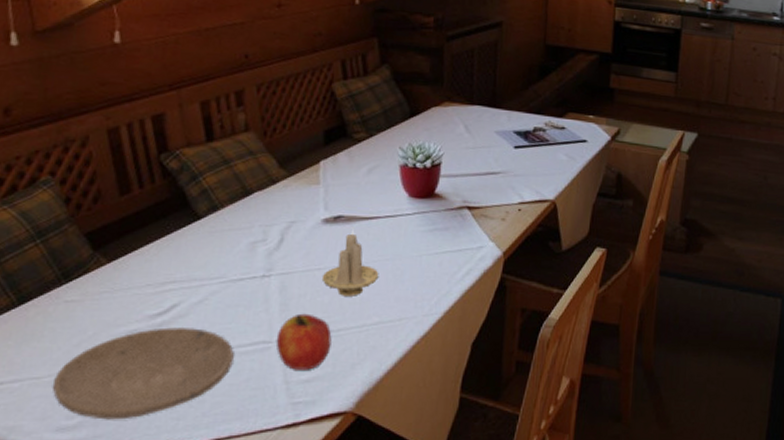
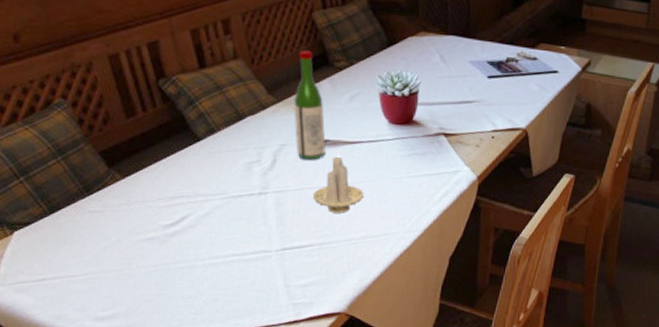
plate: present [52,327,234,420] -> none [87,236,239,313]
apple: present [276,313,332,370] -> none [275,227,324,276]
wine bottle: none [306,121,340,238] -> present [294,50,326,160]

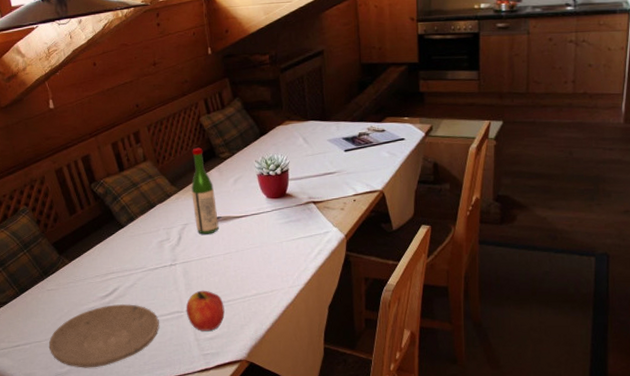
plate: none [87,236,239,313] -> present [48,304,159,368]
apple: none [275,227,324,276] -> present [186,290,225,331]
candle holder: present [312,151,364,213] -> none [211,225,252,276]

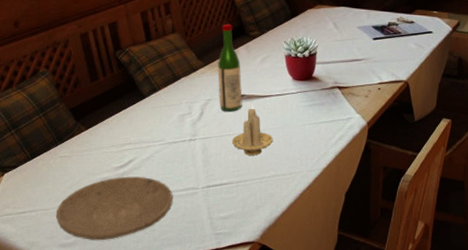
apple: present [186,290,225,331] -> none [201,168,241,210]
candle holder: none [211,225,252,276] -> present [231,103,273,156]

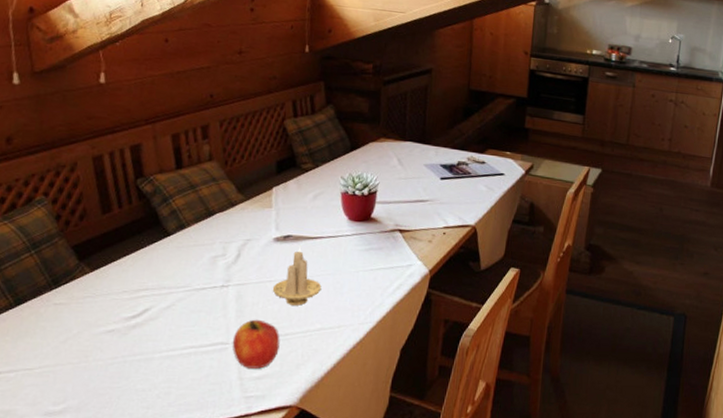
plate: present [55,176,173,241] -> none [42,328,196,407]
apple: none [201,168,241,210] -> present [232,319,280,369]
wine bottle: present [217,23,242,112] -> none [260,153,289,254]

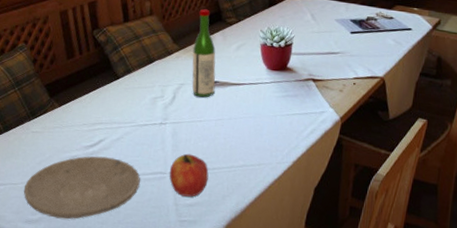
plate: none [42,328,196,407] -> present [23,156,140,220]
wine bottle: none [260,153,289,254] -> present [191,9,216,98]
candle holder: present [272,246,322,306] -> none [202,91,244,144]

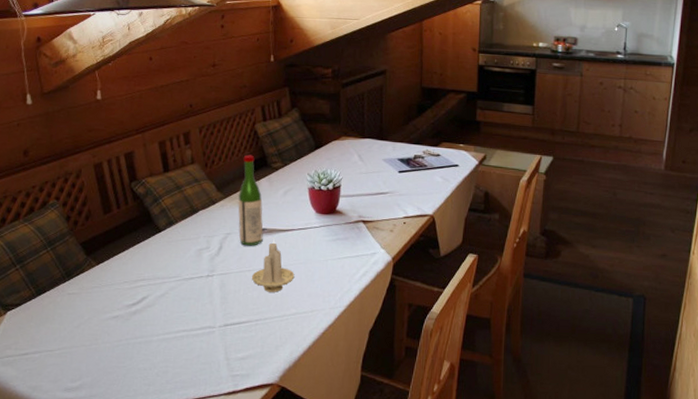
plate: present [23,156,140,220] -> none [61,314,188,384]
apple: present [169,153,209,197] -> none [218,305,260,350]
candle holder: none [202,91,244,144] -> present [251,238,295,292]

